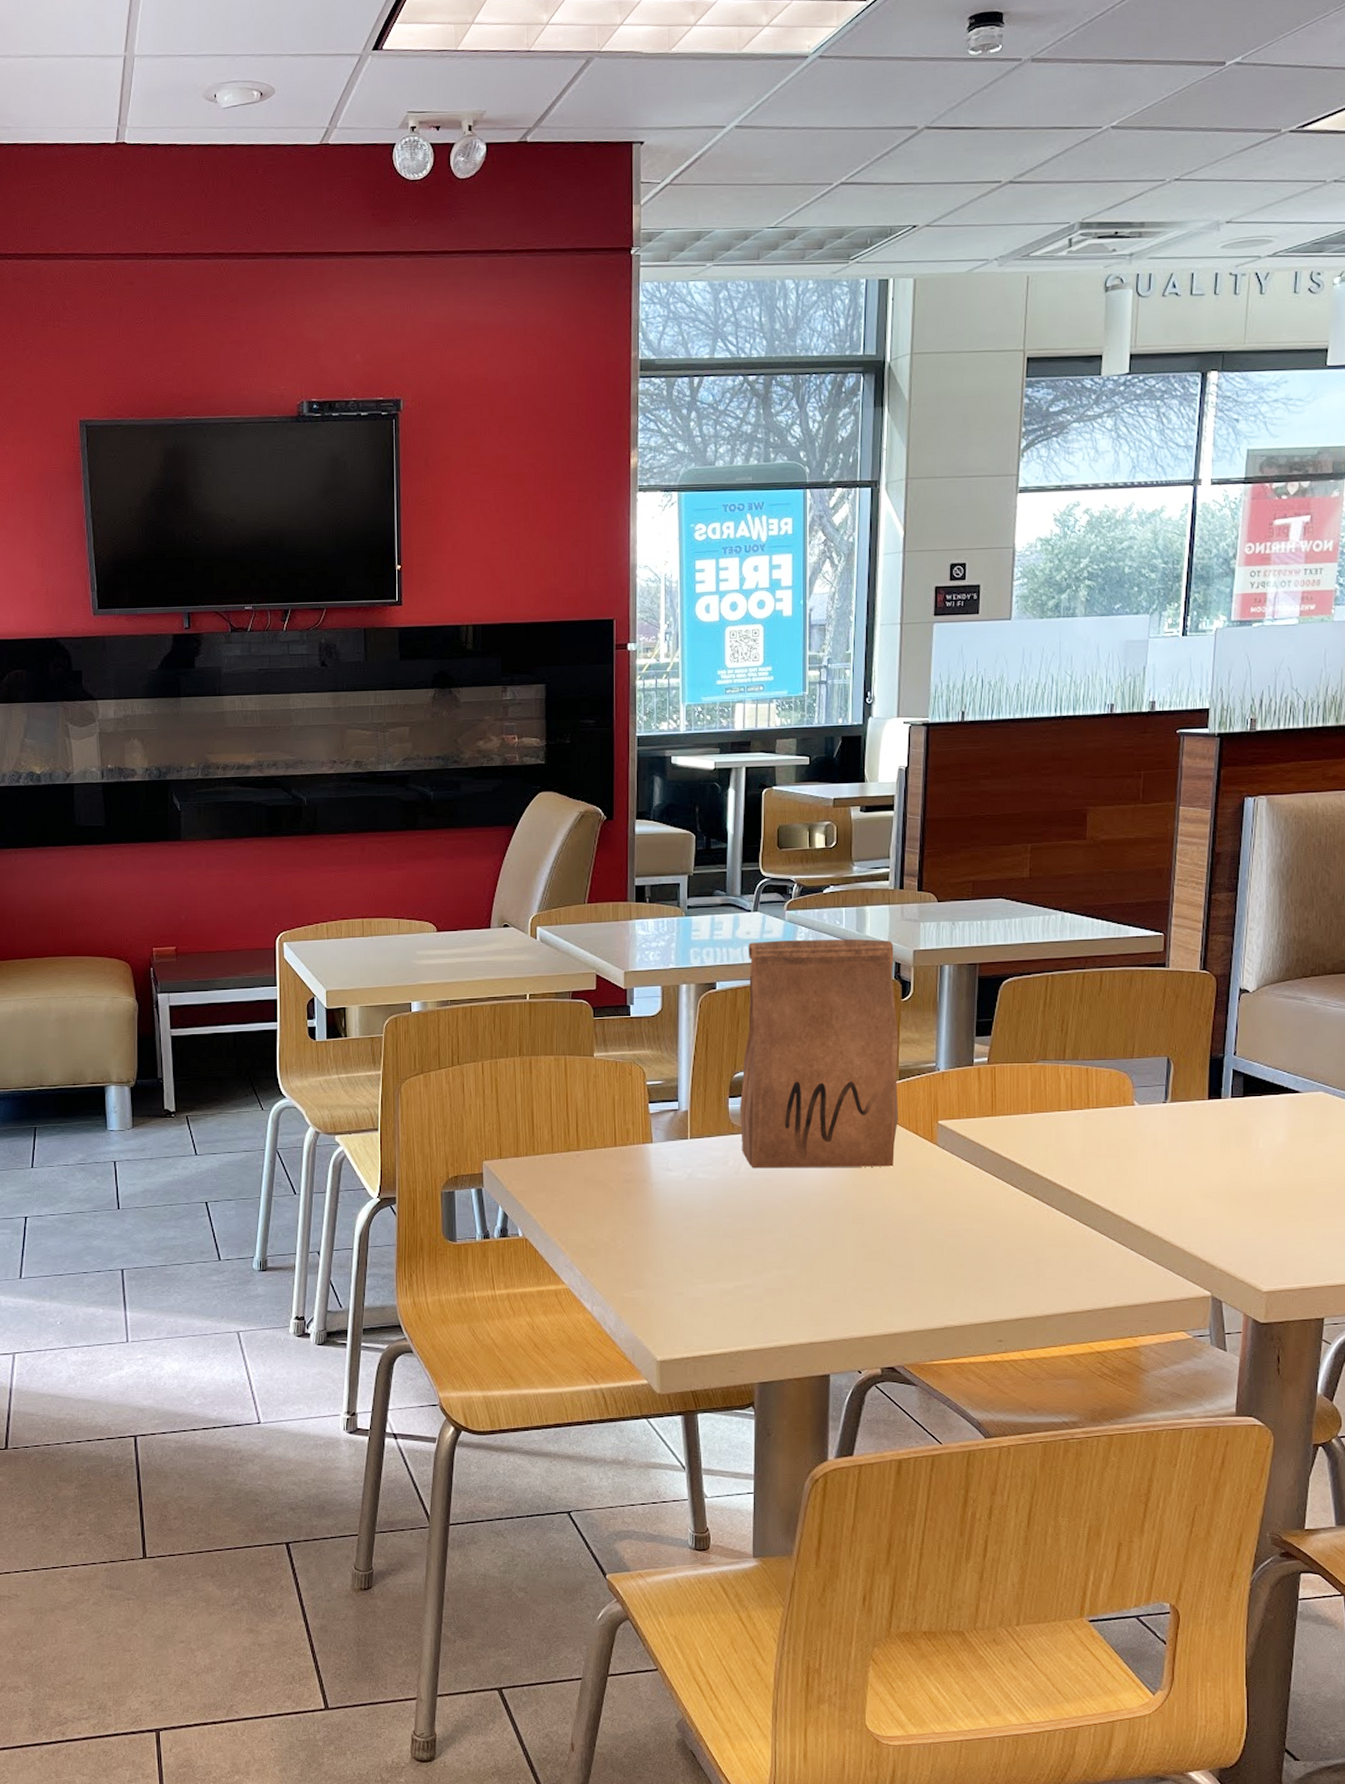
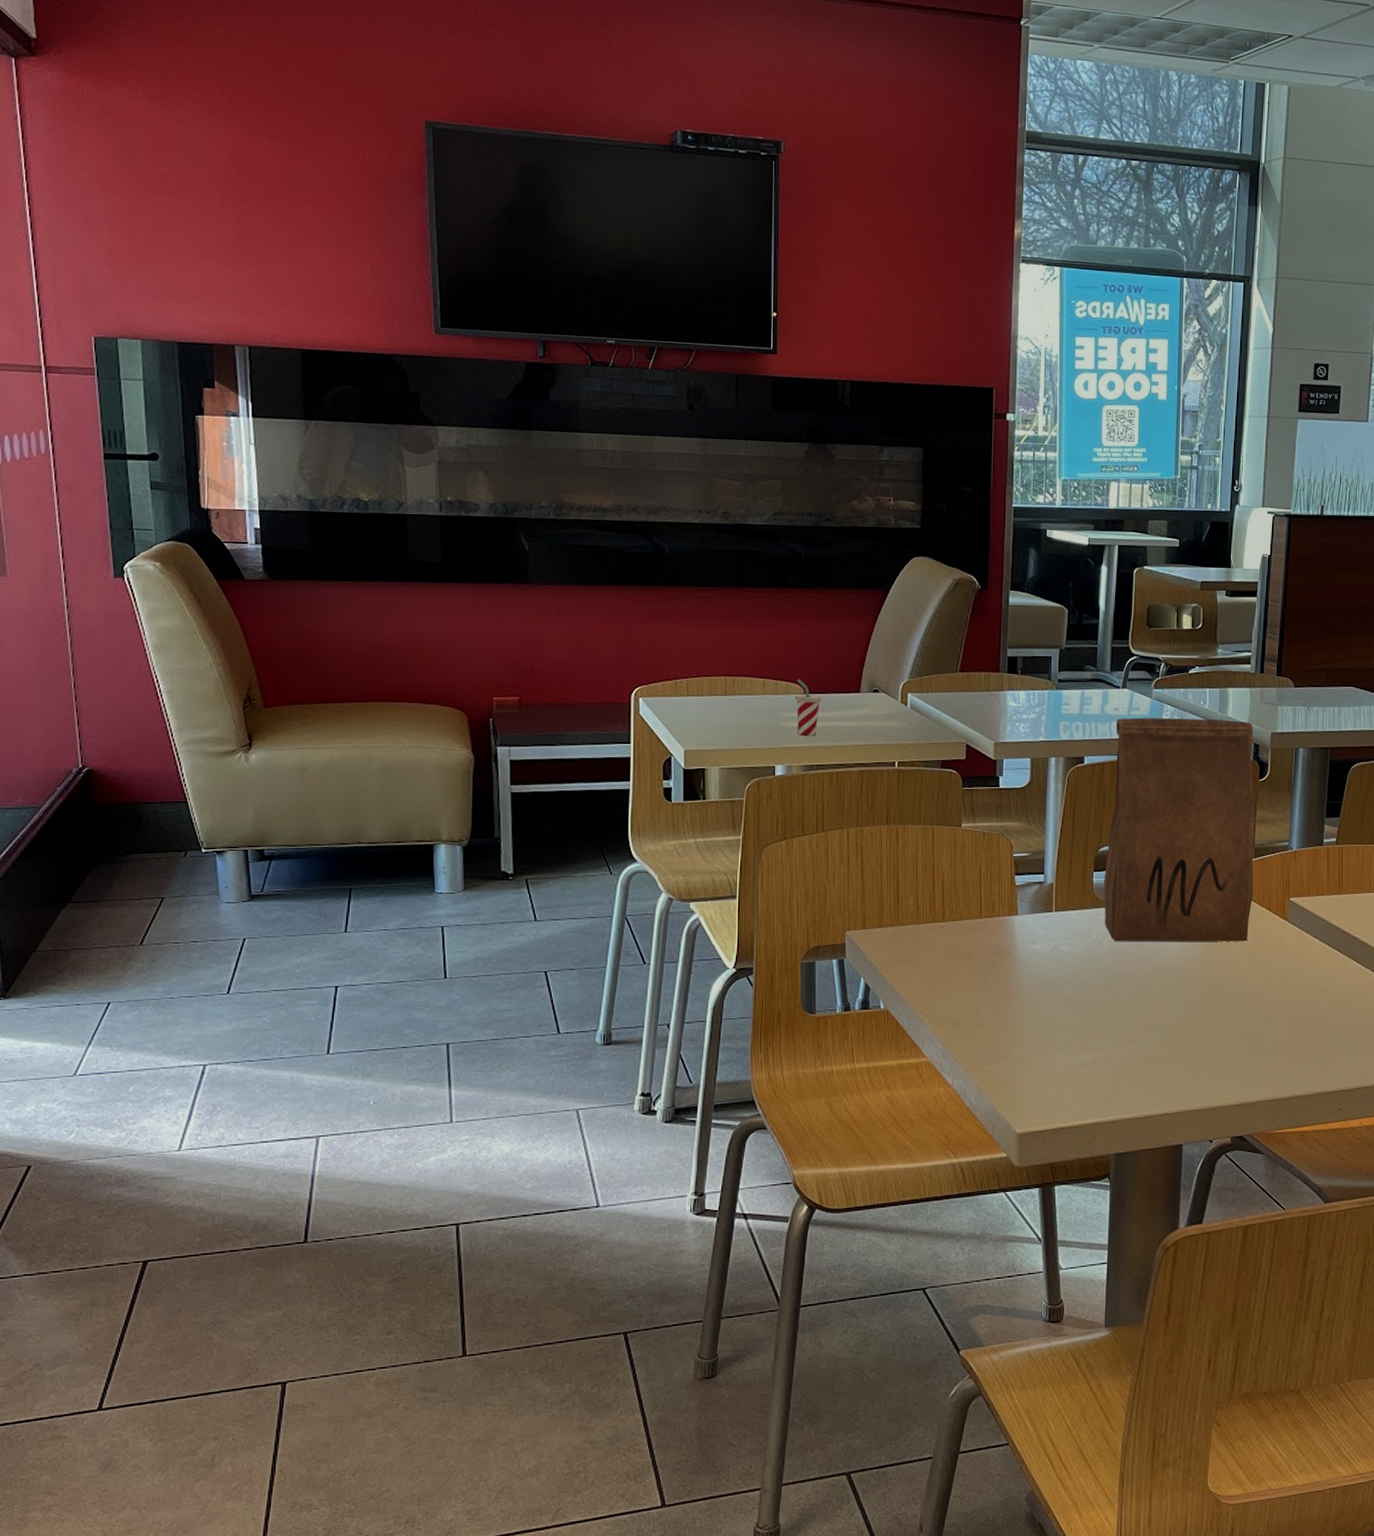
beverage cup: none [427,917,454,974] -> present [794,678,822,737]

